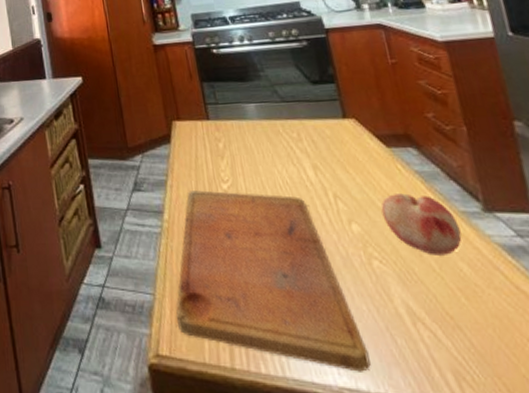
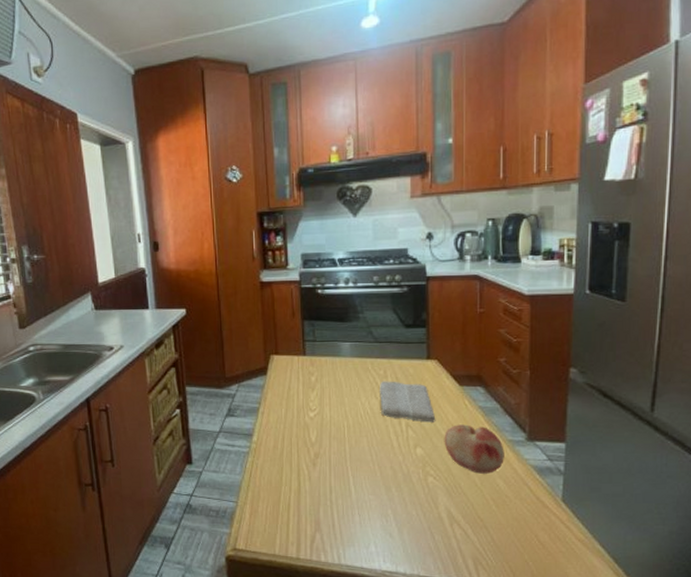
cutting board: present [176,190,371,372] -> none [254,417,410,560]
washcloth: none [295,144,368,192] -> present [380,381,436,423]

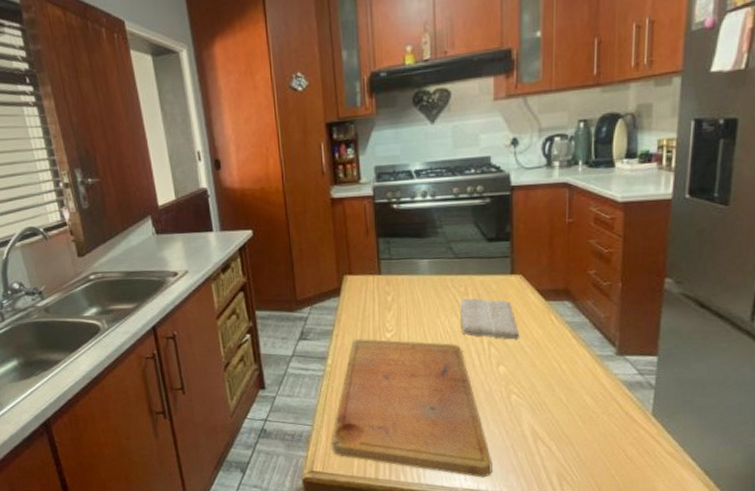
cutting board: none [254,417,410,560] -> present [331,339,492,478]
fruit: present [444,424,504,474] -> none [528,340,592,390]

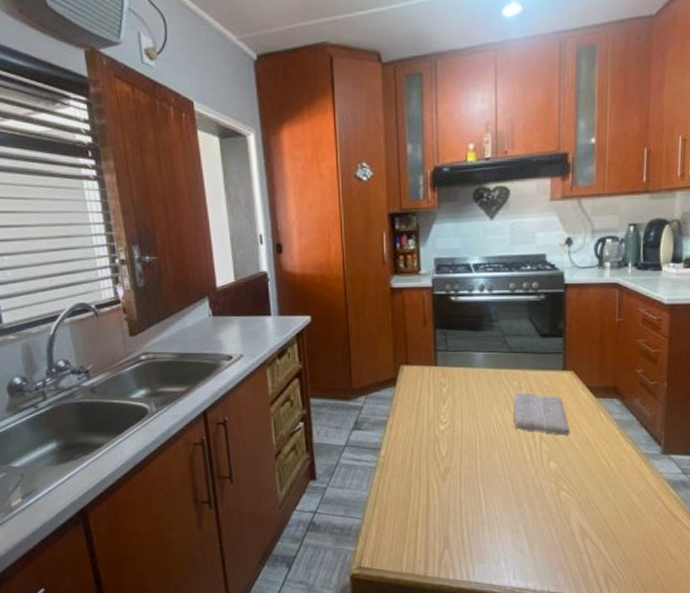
cutting board: present [331,339,492,478] -> none [380,430,541,576]

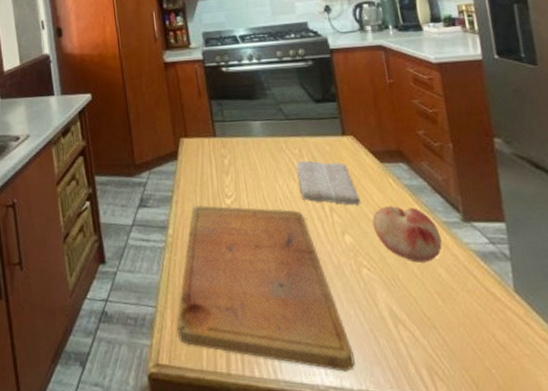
cutting board: none [380,430,541,576] -> present [176,205,355,372]
fruit: none [578,437,639,488] -> present [372,206,442,263]

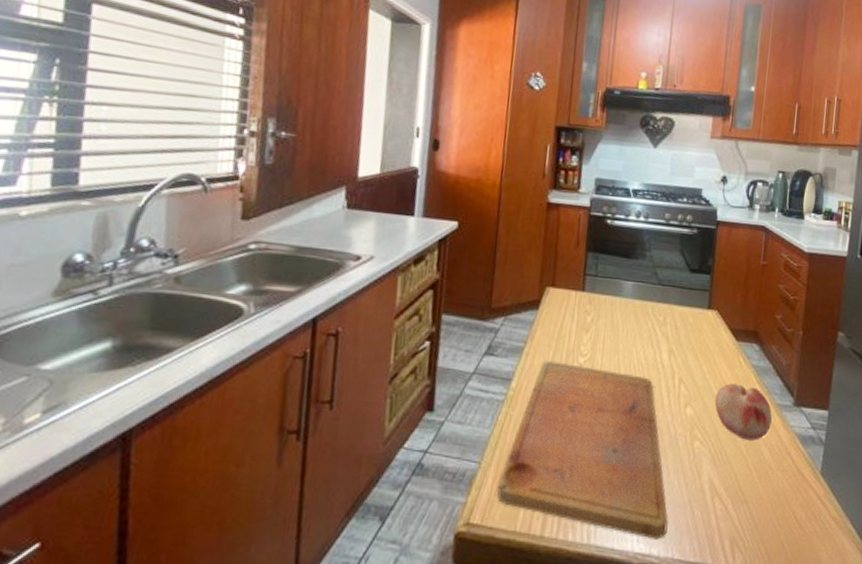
washcloth: present [296,160,361,205] -> none [655,328,710,379]

